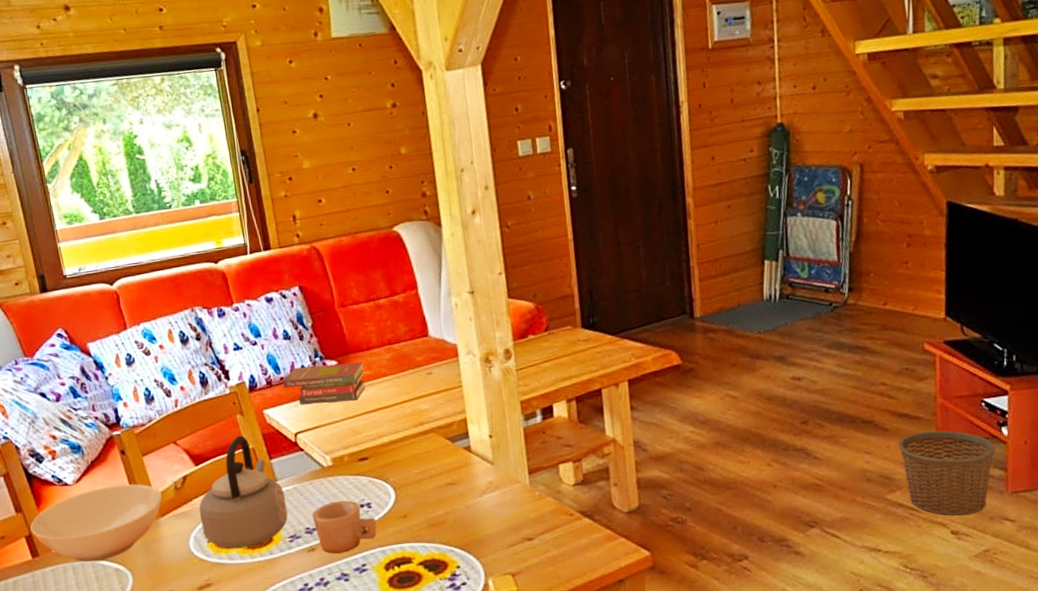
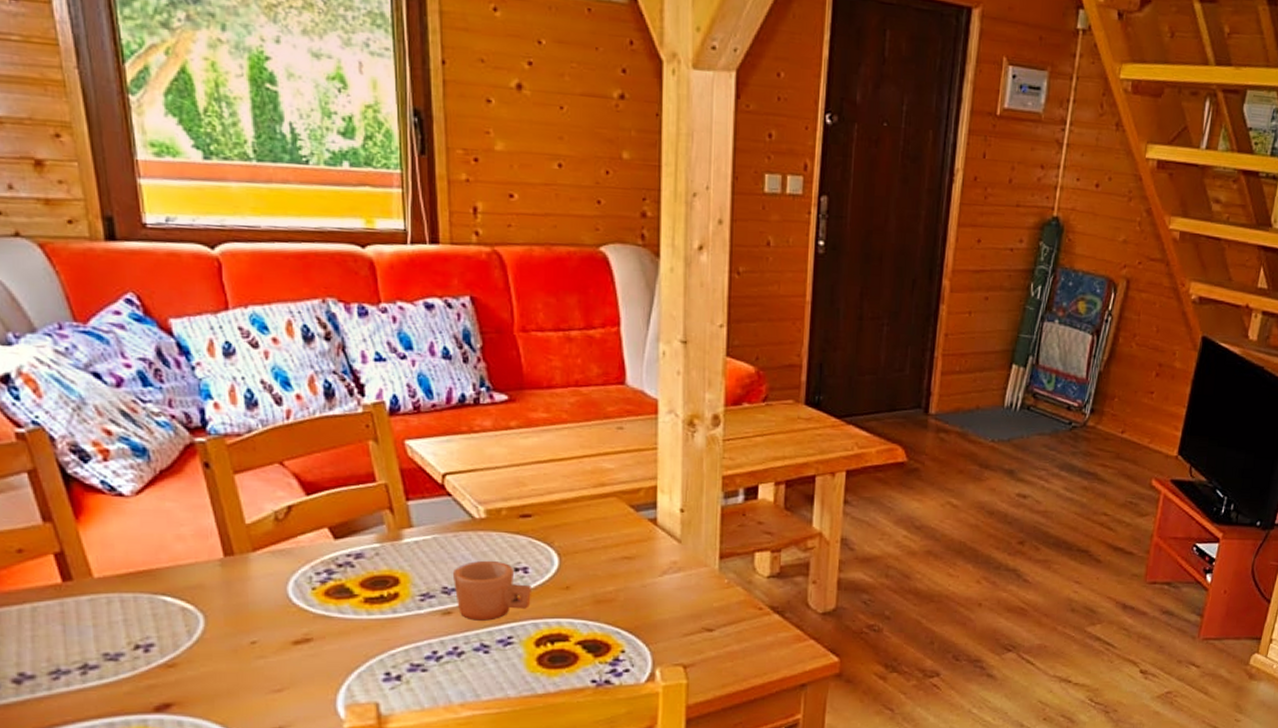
bowl: present [30,484,163,562] -> none [63,504,257,595]
teapot: present [198,435,288,550] -> none [304,466,422,601]
books: present [283,362,365,405] -> none [435,395,541,446]
basket: present [898,430,996,516] -> none [1107,568,1198,655]

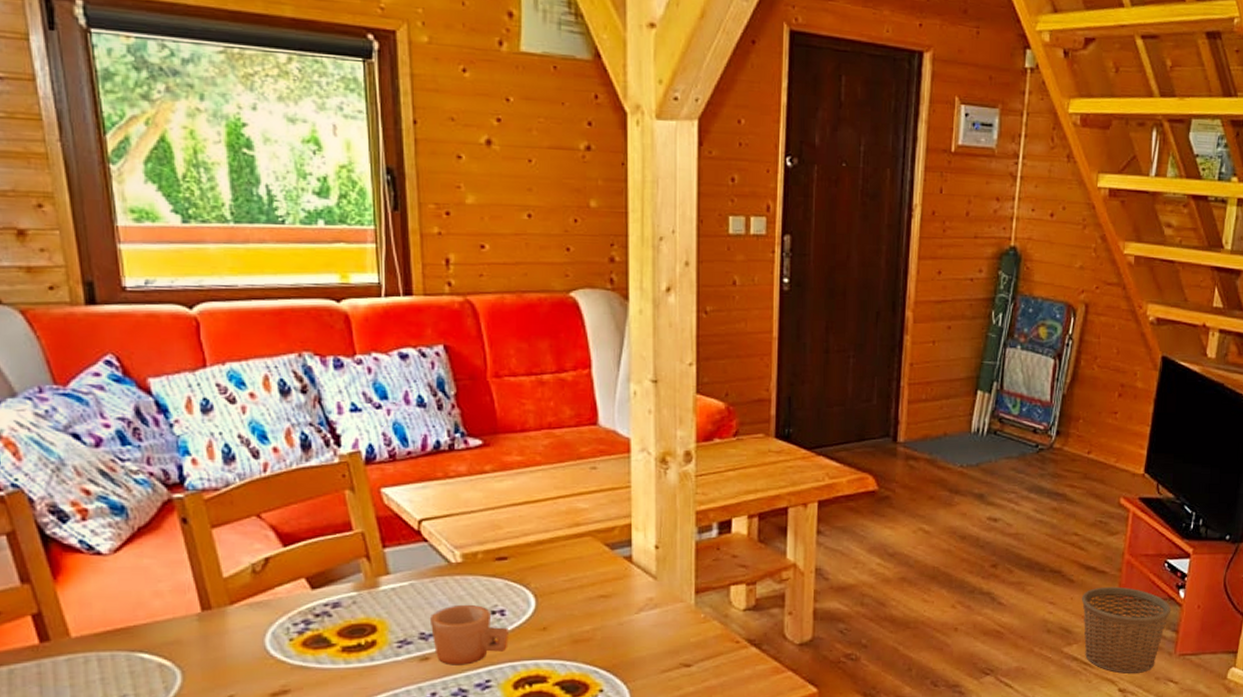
basket: none [1107,568,1198,655] -> present [1081,586,1172,674]

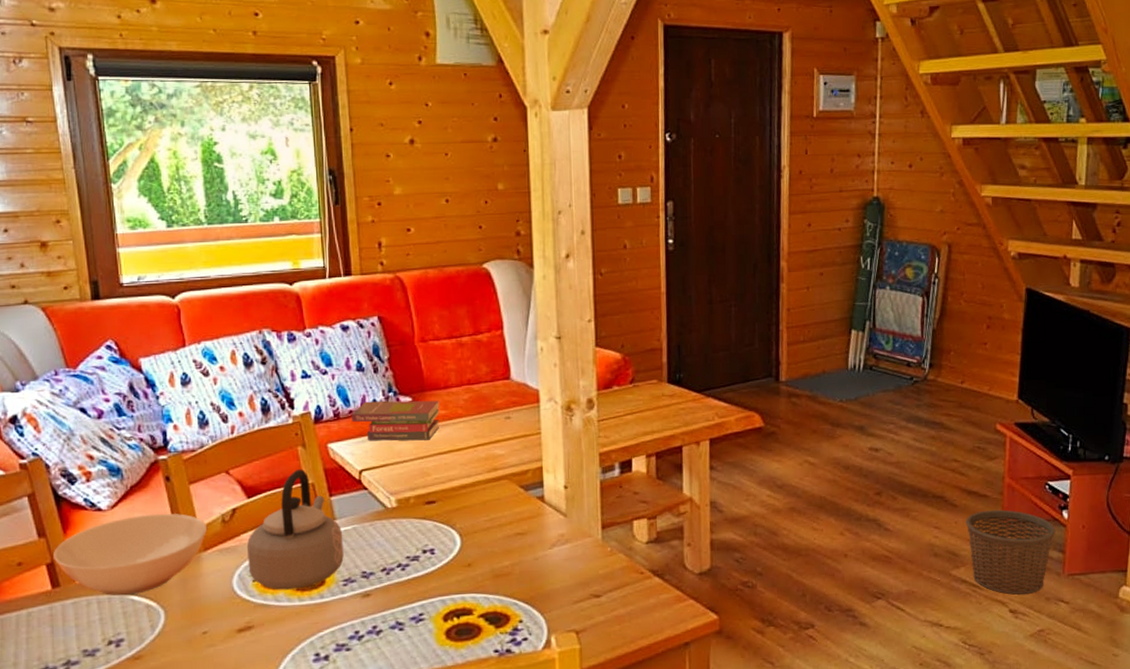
bowl: none [41,560,235,652] -> present [54,513,208,595]
teapot: none [282,515,399,651] -> present [246,469,344,590]
books: none [410,442,515,489] -> present [352,400,440,441]
cup: present [429,604,508,666] -> none [370,544,438,601]

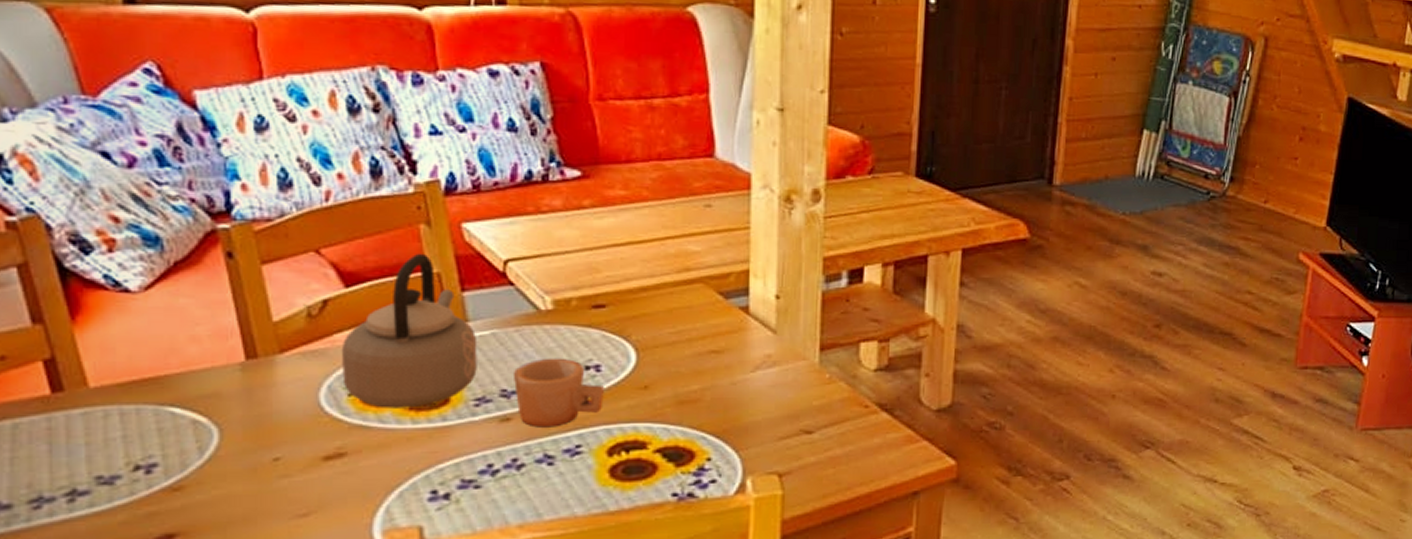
bowl: present [54,513,208,595] -> none [55,300,286,406]
books: present [352,400,440,441] -> none [497,171,618,227]
cup: none [370,544,438,601] -> present [512,358,604,428]
basket: present [965,509,1056,595] -> none [1253,352,1353,449]

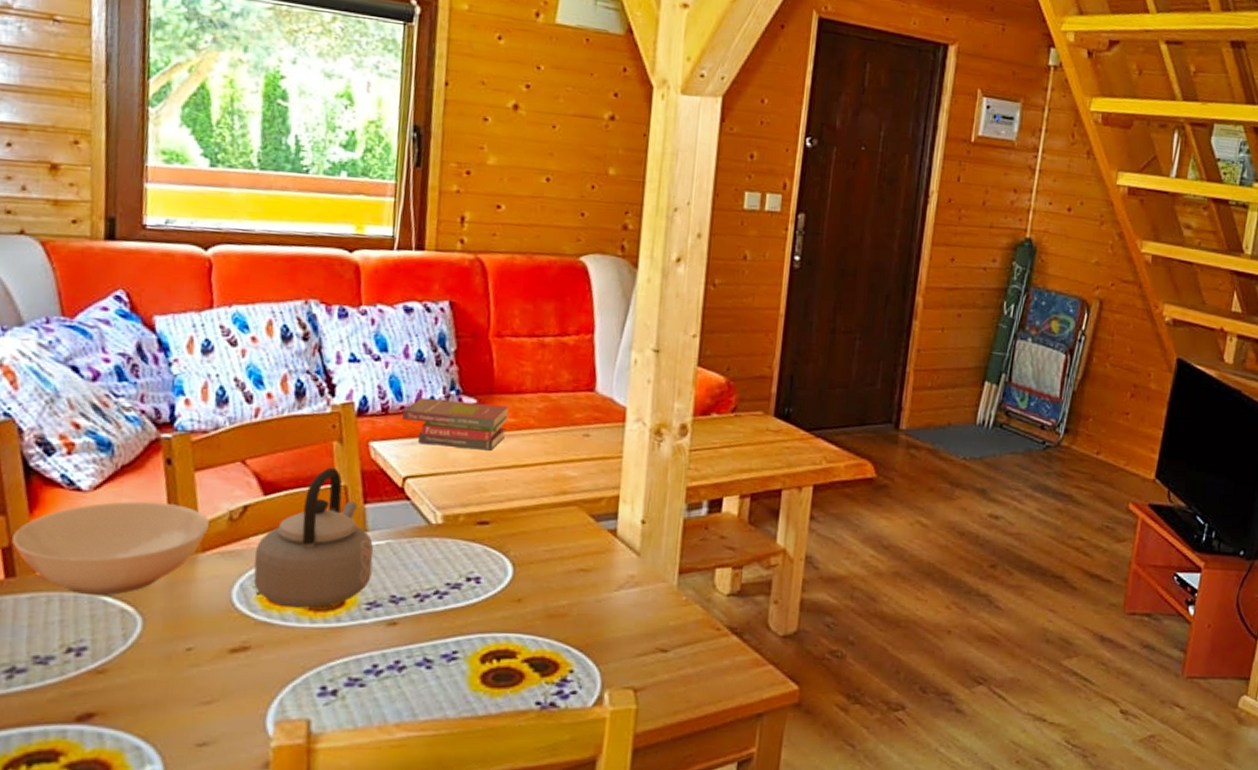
bowl: none [55,300,286,406] -> present [12,501,210,595]
books: none [497,171,618,227] -> present [402,397,509,451]
cup: present [512,358,604,428] -> none [402,568,482,633]

